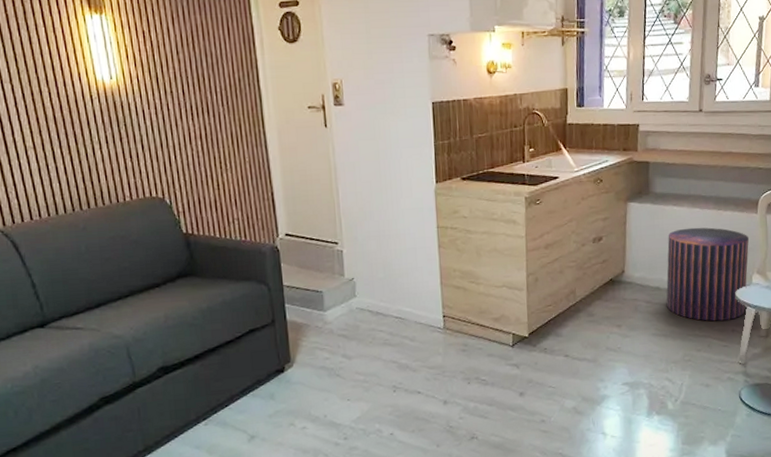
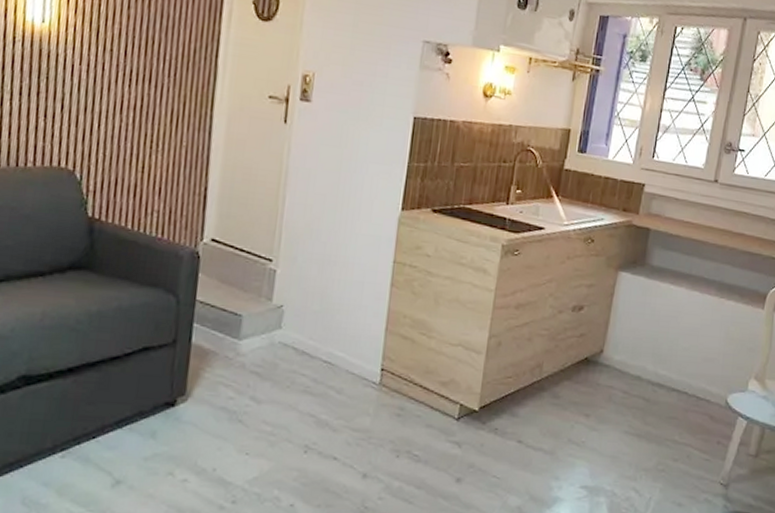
stool: present [666,227,749,322] -> none [645,312,750,429]

